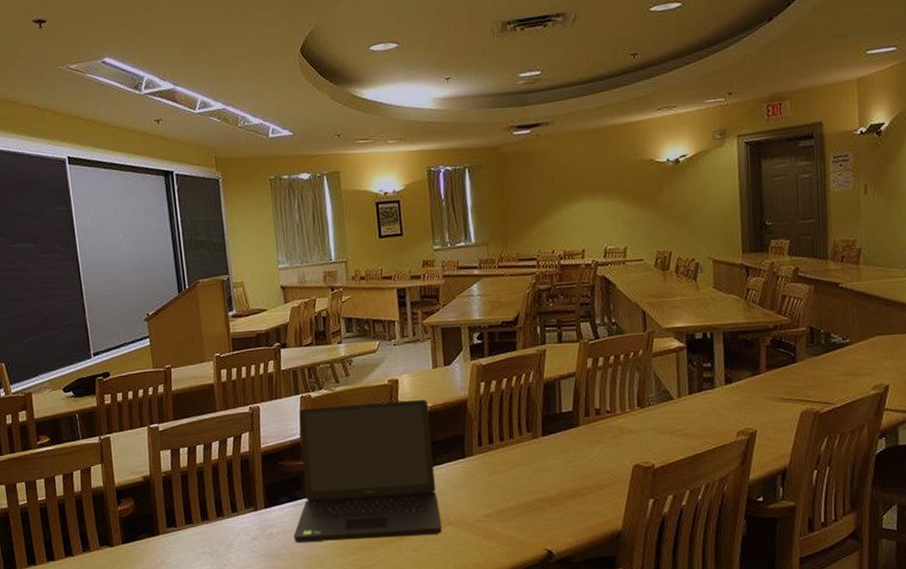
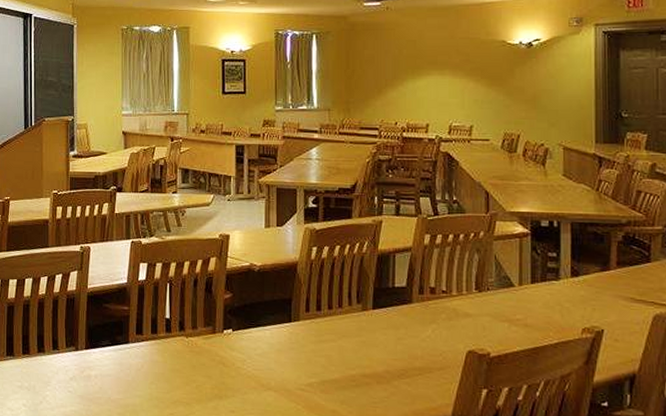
laptop: present [293,399,442,542] -> none [111,253,262,398]

